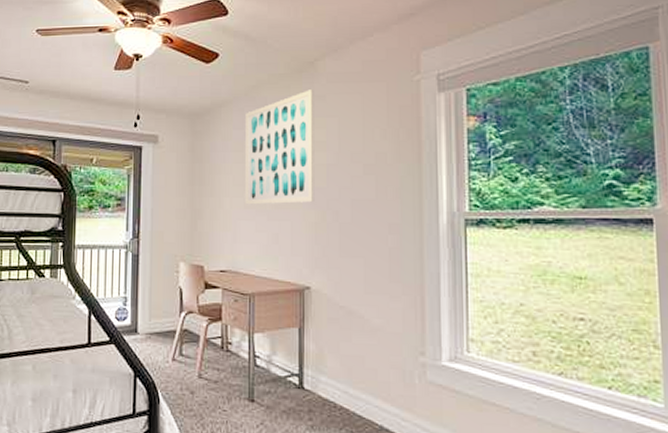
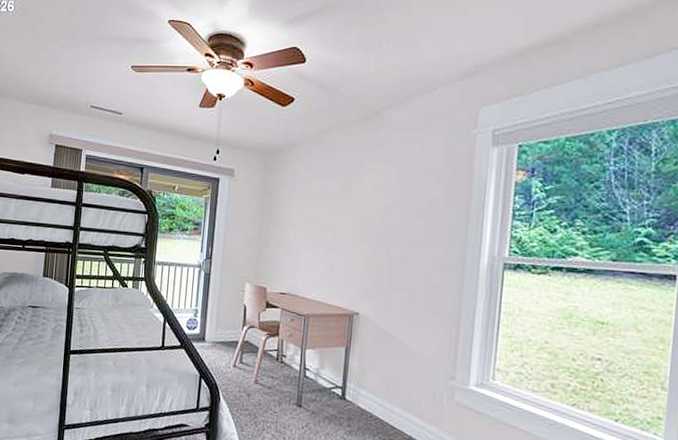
wall art: present [245,89,315,205] -> none [307,136,378,239]

